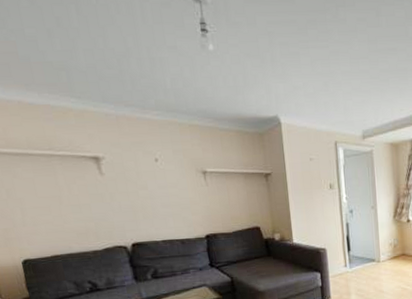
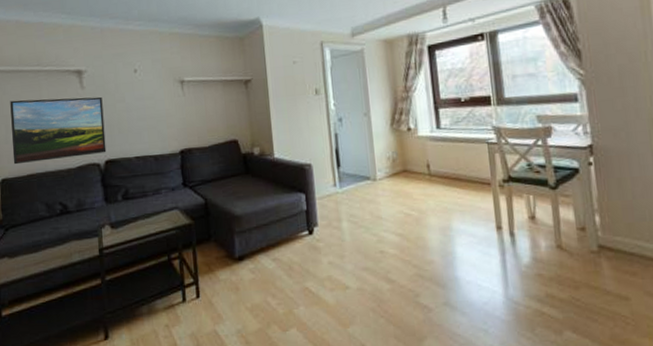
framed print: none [22,183,132,247] -> present [10,96,107,165]

